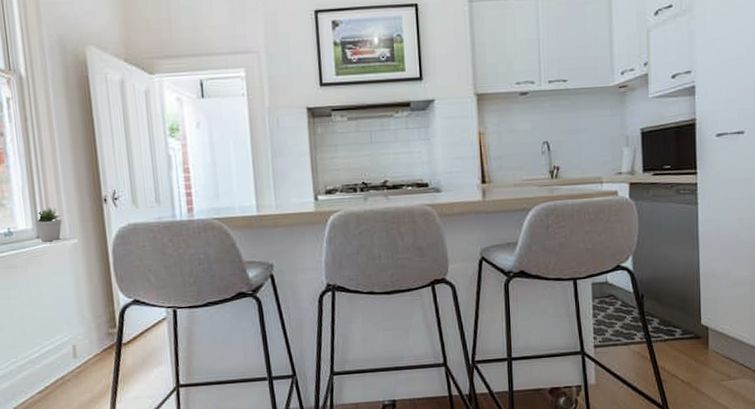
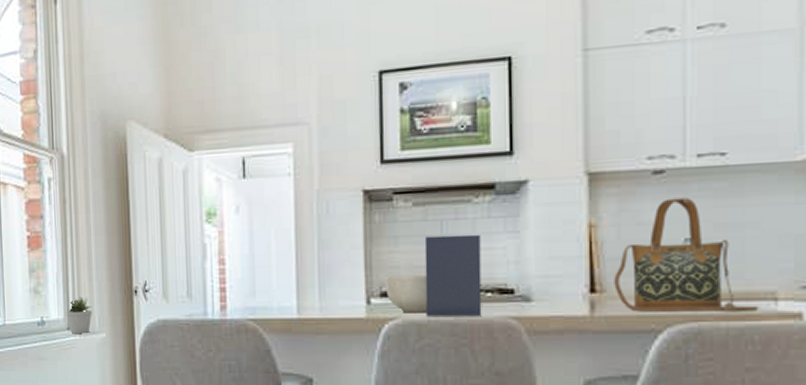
bowl: none [327,175,364,206] -> present [383,275,427,313]
book: none [358,141,405,208] -> present [424,234,482,316]
handbag: none [498,112,592,196] -> present [614,197,759,313]

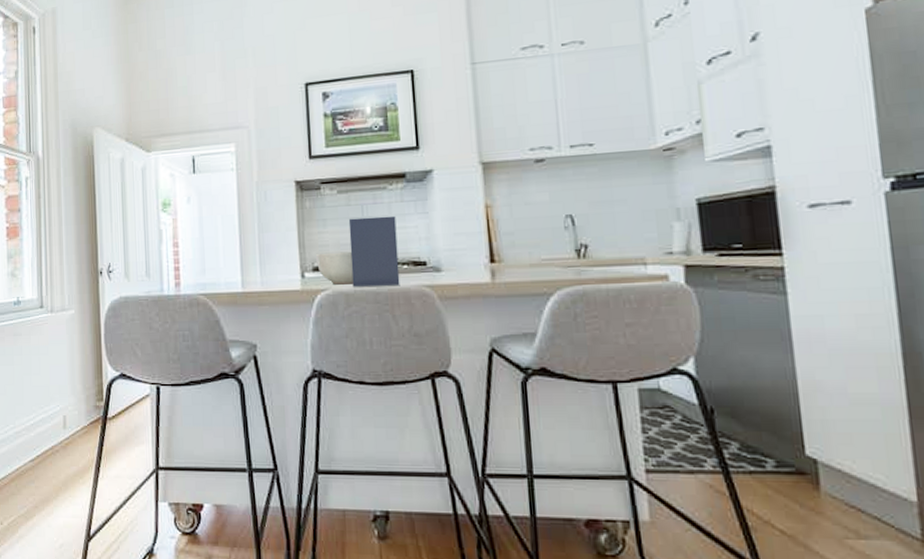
potted plant: present [66,296,92,334] -> none [39,278,63,312]
handbag: present [614,197,759,313] -> none [509,181,632,278]

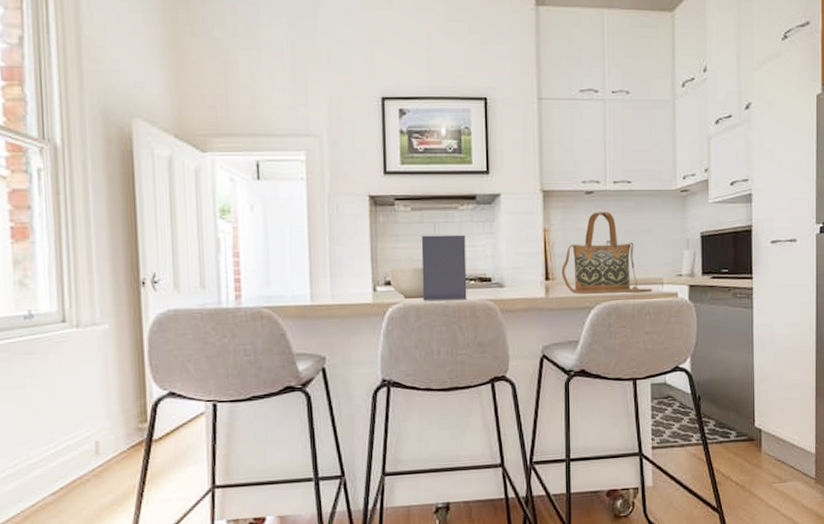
handbag: none [509,181,632,278] -> present [561,212,653,294]

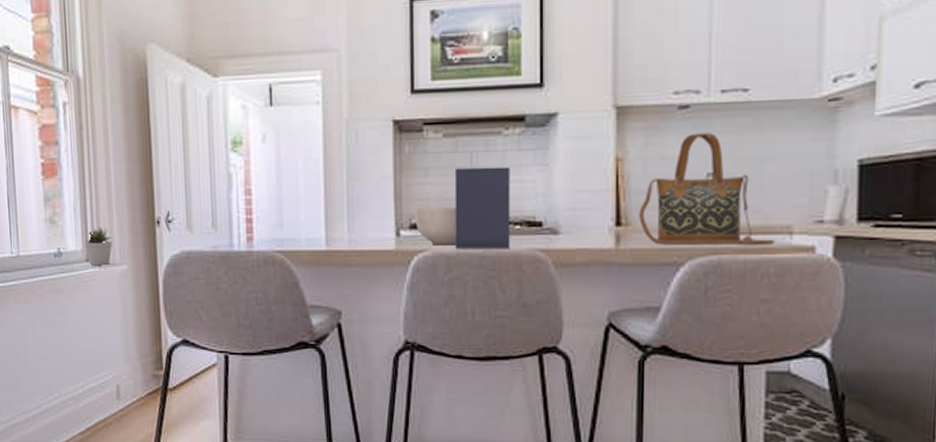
potted plant: none [60,288,92,327] -> present [84,227,112,266]

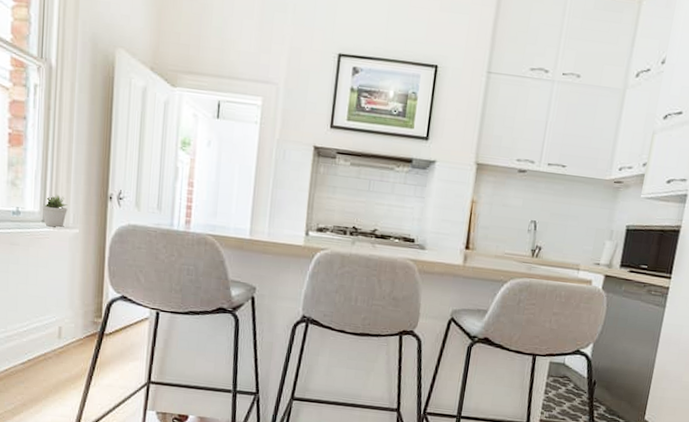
bowl: present [413,207,457,246] -> none [321,215,354,248]
book: present [454,166,510,249] -> none [349,190,397,255]
handbag: present [639,132,775,246] -> none [481,191,568,276]

